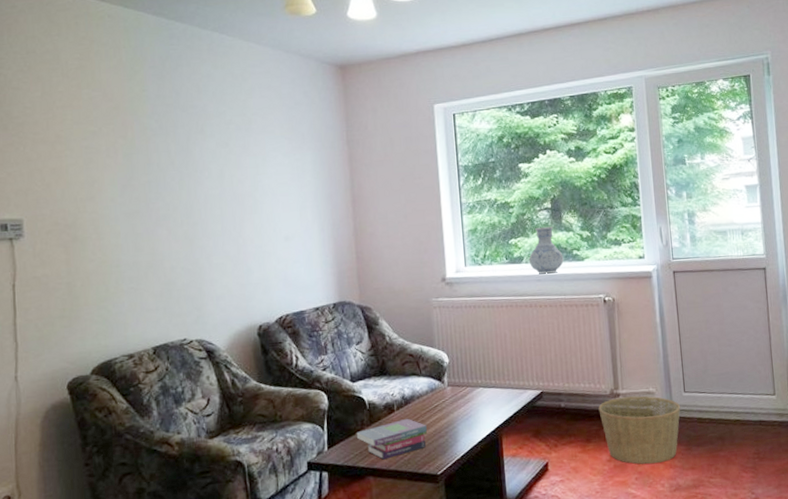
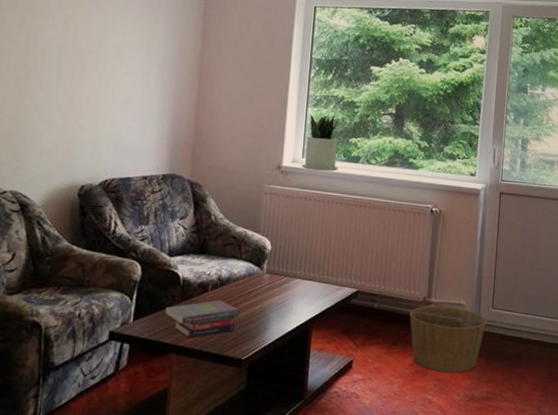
planter: none [465,220,503,278] -> present [301,114,339,171]
vase: present [529,226,564,274] -> none [366,130,399,177]

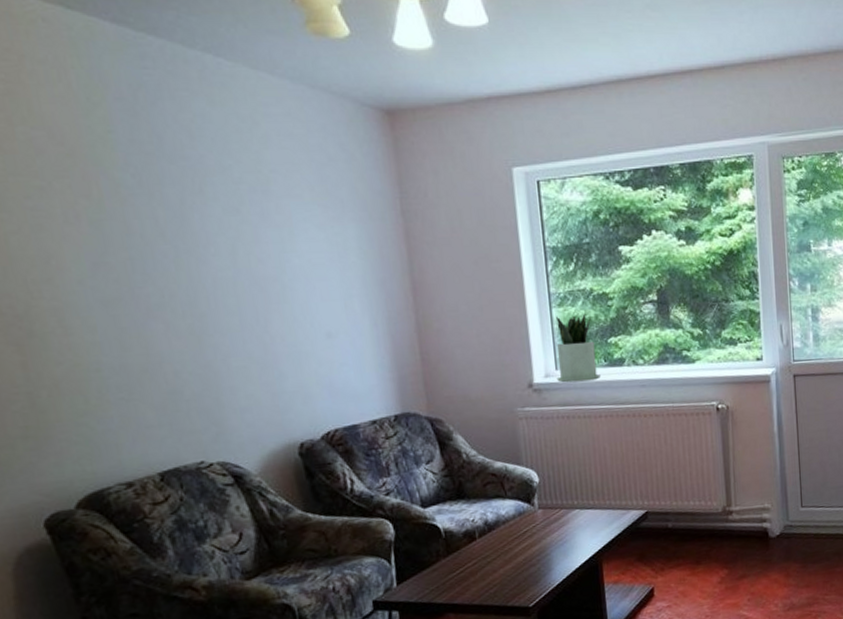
books: present [165,299,238,338] -> none [430,546,516,594]
basket: present [409,306,487,373] -> none [709,512,797,585]

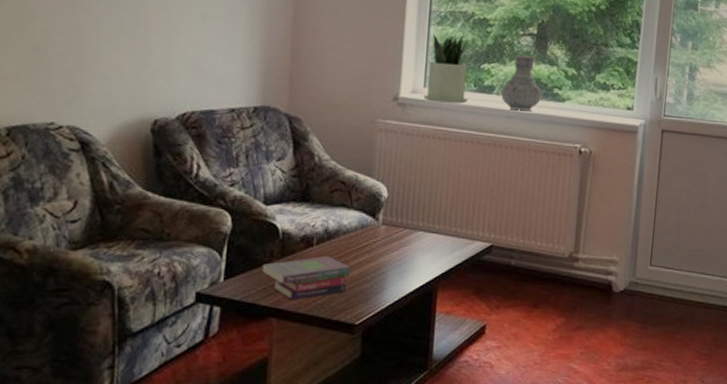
books: none [430,546,516,594] -> present [261,255,350,300]
vase: none [632,322,672,379] -> present [501,54,542,111]

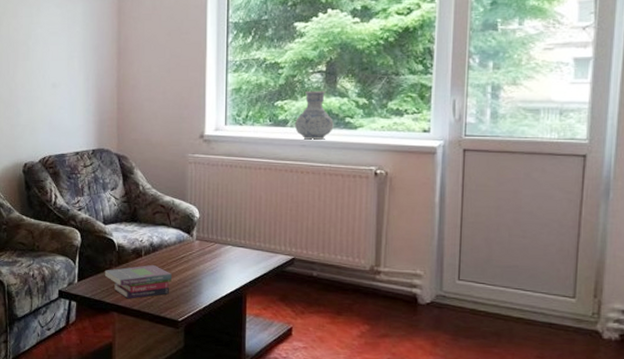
planter: present [423,34,469,104] -> none [225,80,265,137]

